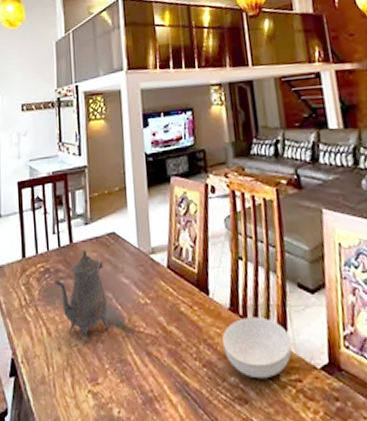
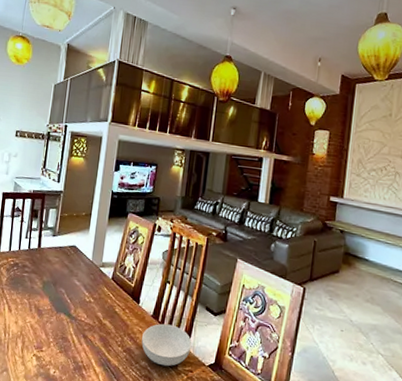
teapot: present [54,250,110,344] -> none [20,254,63,322]

